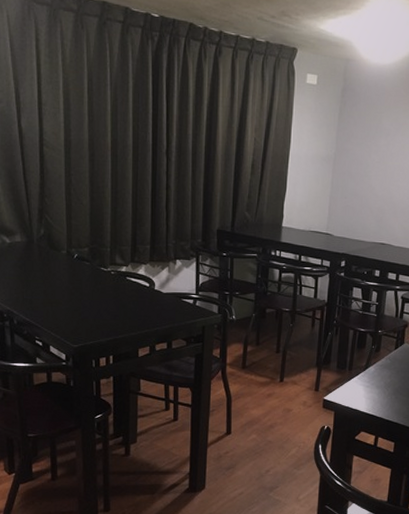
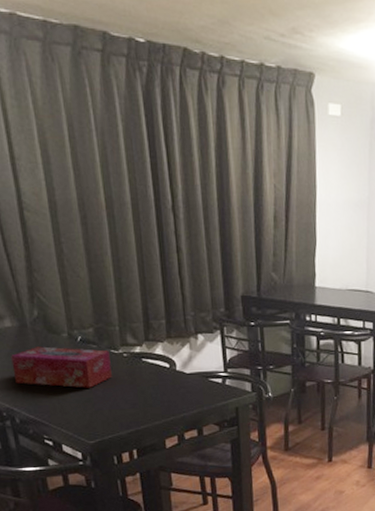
tissue box: none [17,260,100,299] -> present [11,346,112,388]

